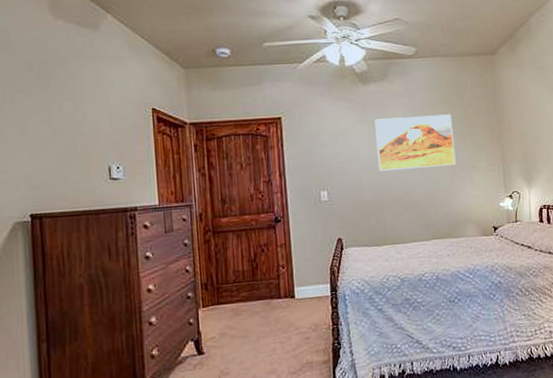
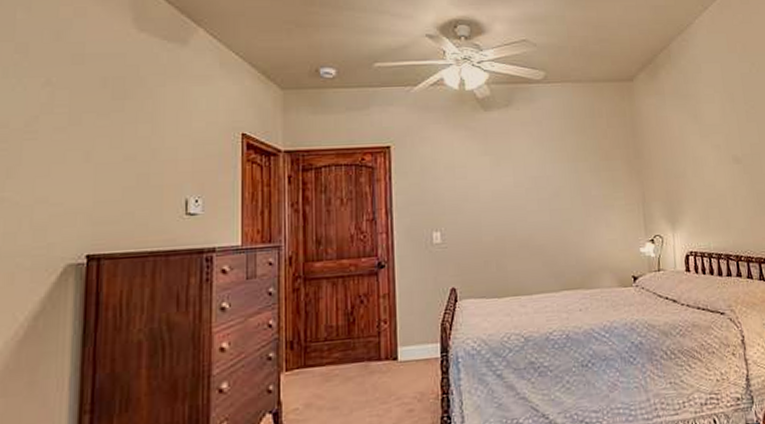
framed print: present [374,114,456,171] -> none [497,146,590,209]

